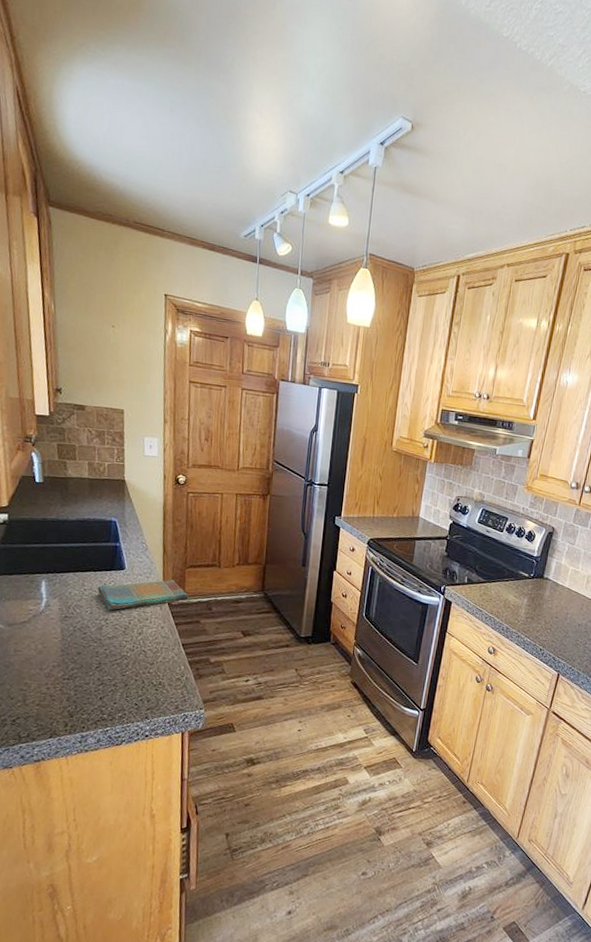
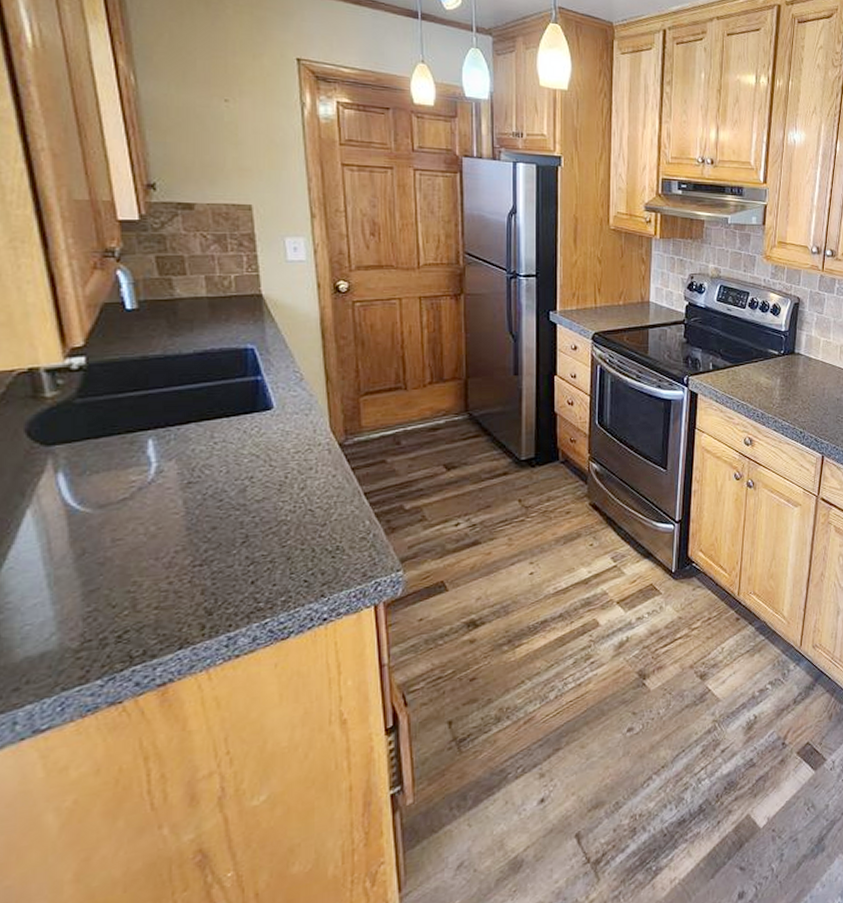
dish towel: present [98,580,189,611] -> none [235,413,367,465]

